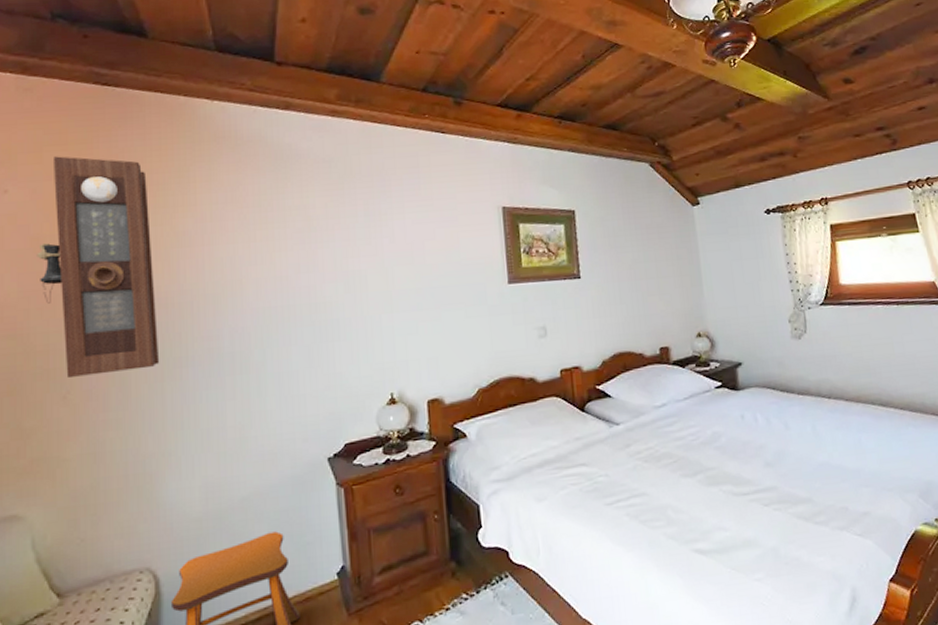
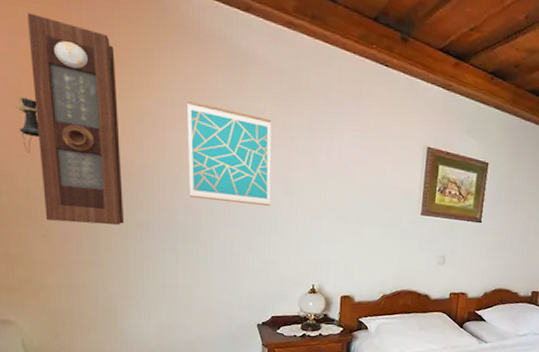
wall art: none [228,210,331,318] -> present [187,101,272,206]

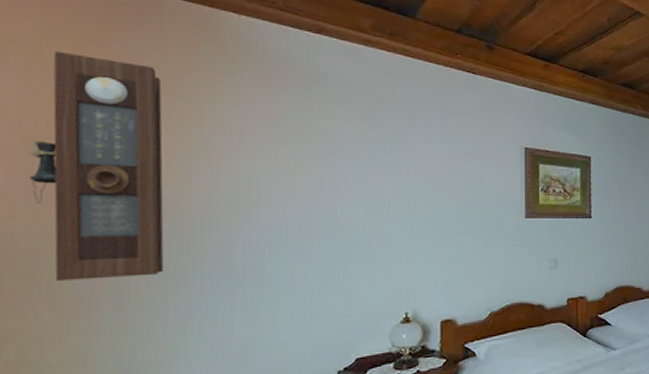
wall art: present [187,101,272,206] -> none [248,126,351,232]

